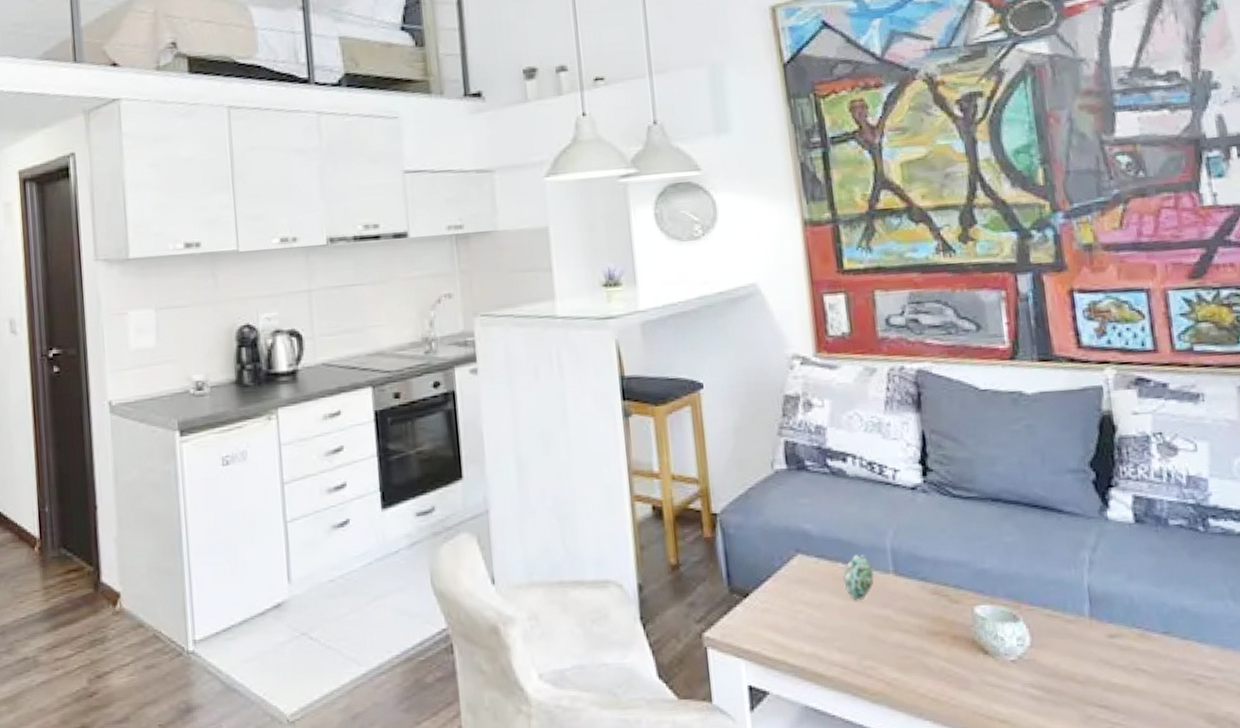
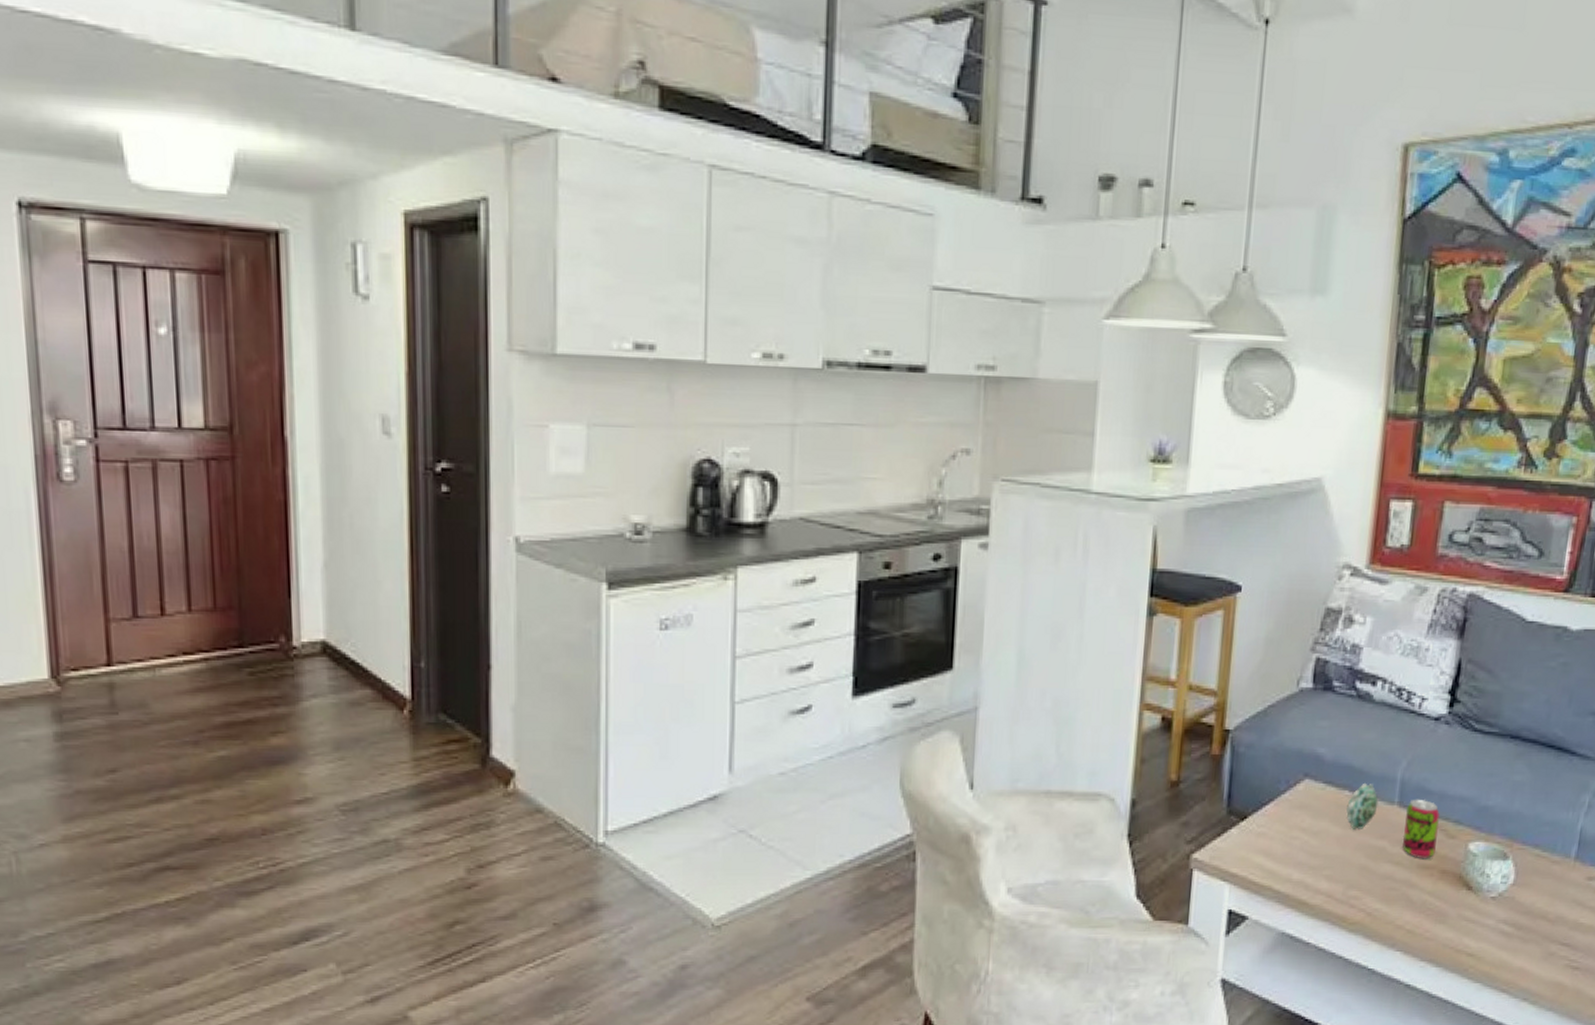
beverage can: none [903,566,942,625] -> present [1402,799,1440,858]

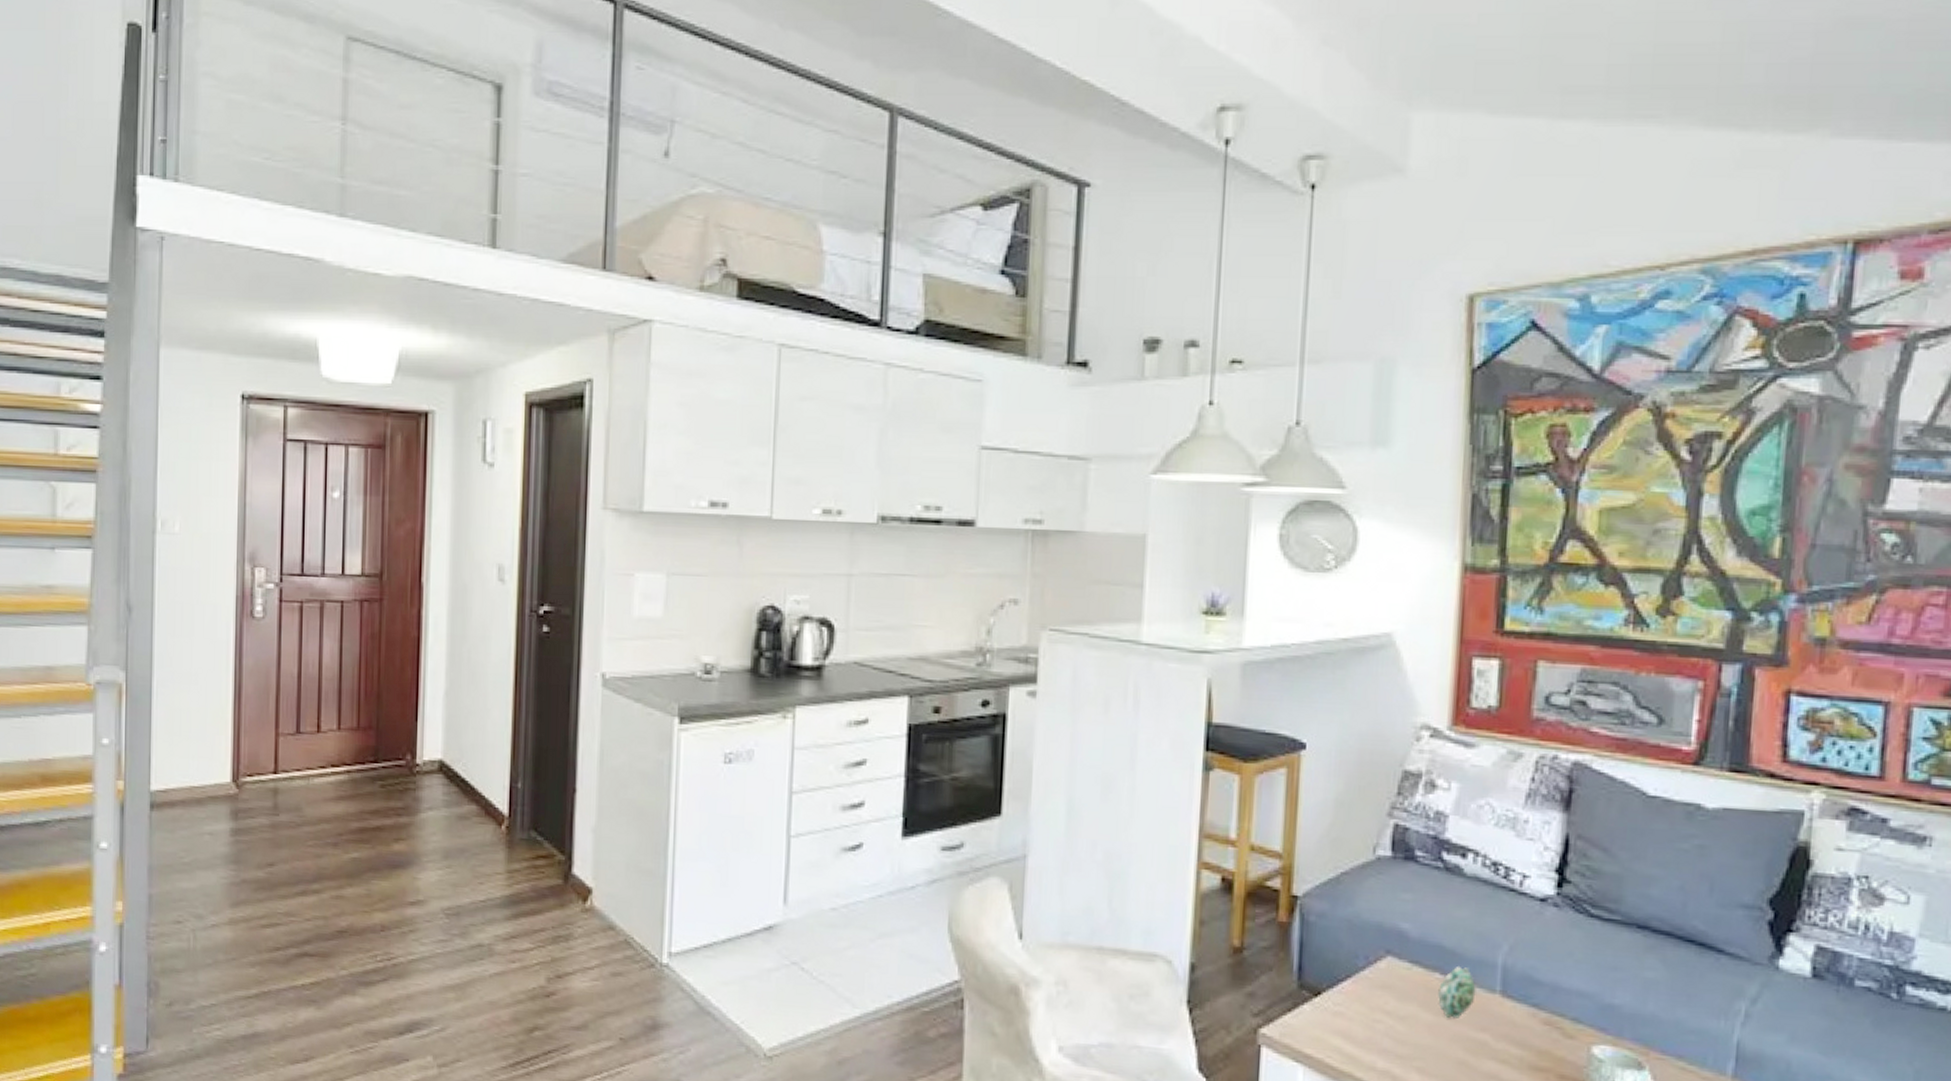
beverage can: present [1402,799,1440,858] -> none [1508,989,1554,1059]

